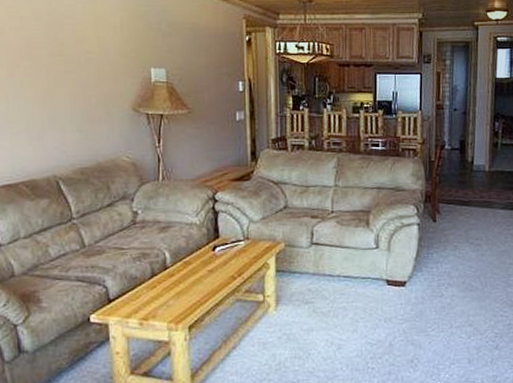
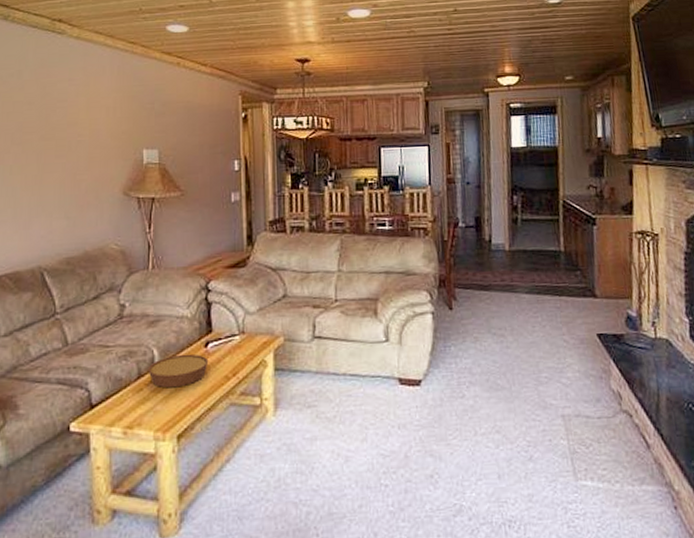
bowl: none [160,256,216,286] -> present [148,354,209,388]

